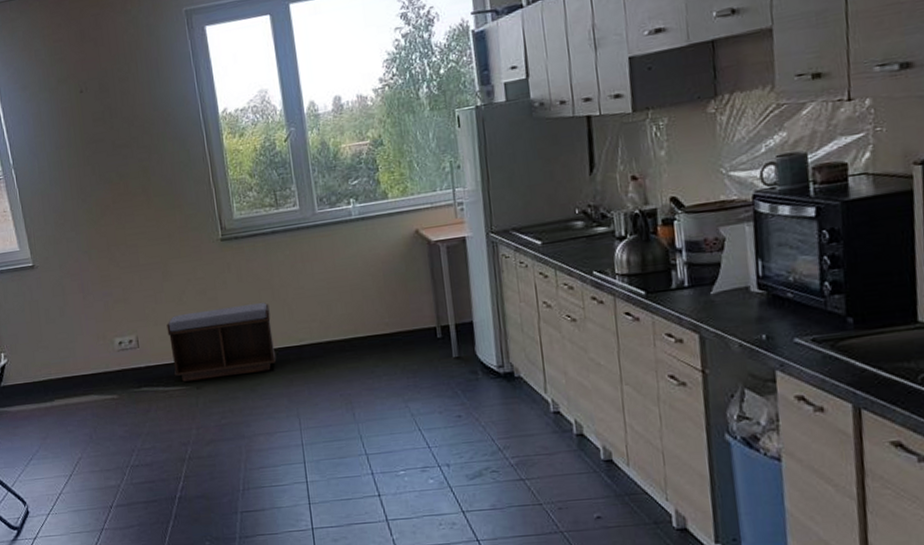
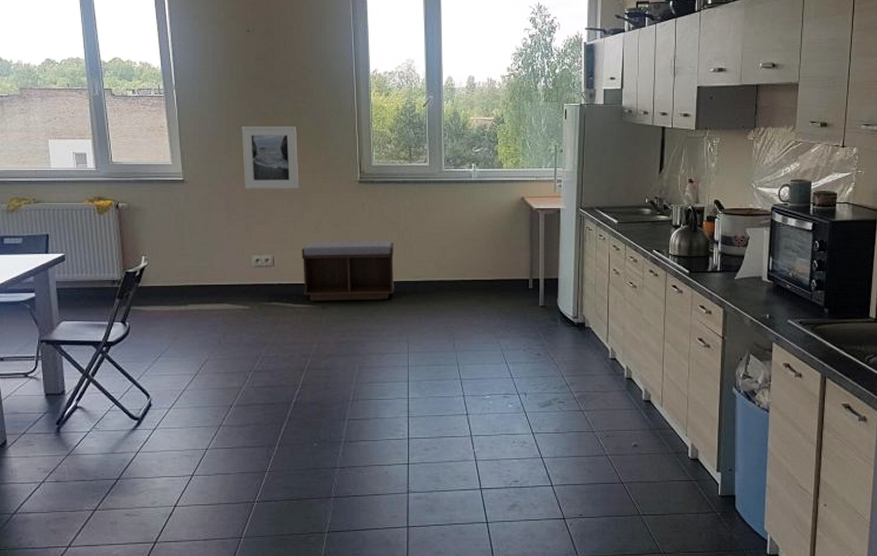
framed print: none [86,188,156,266] -> present [241,127,299,189]

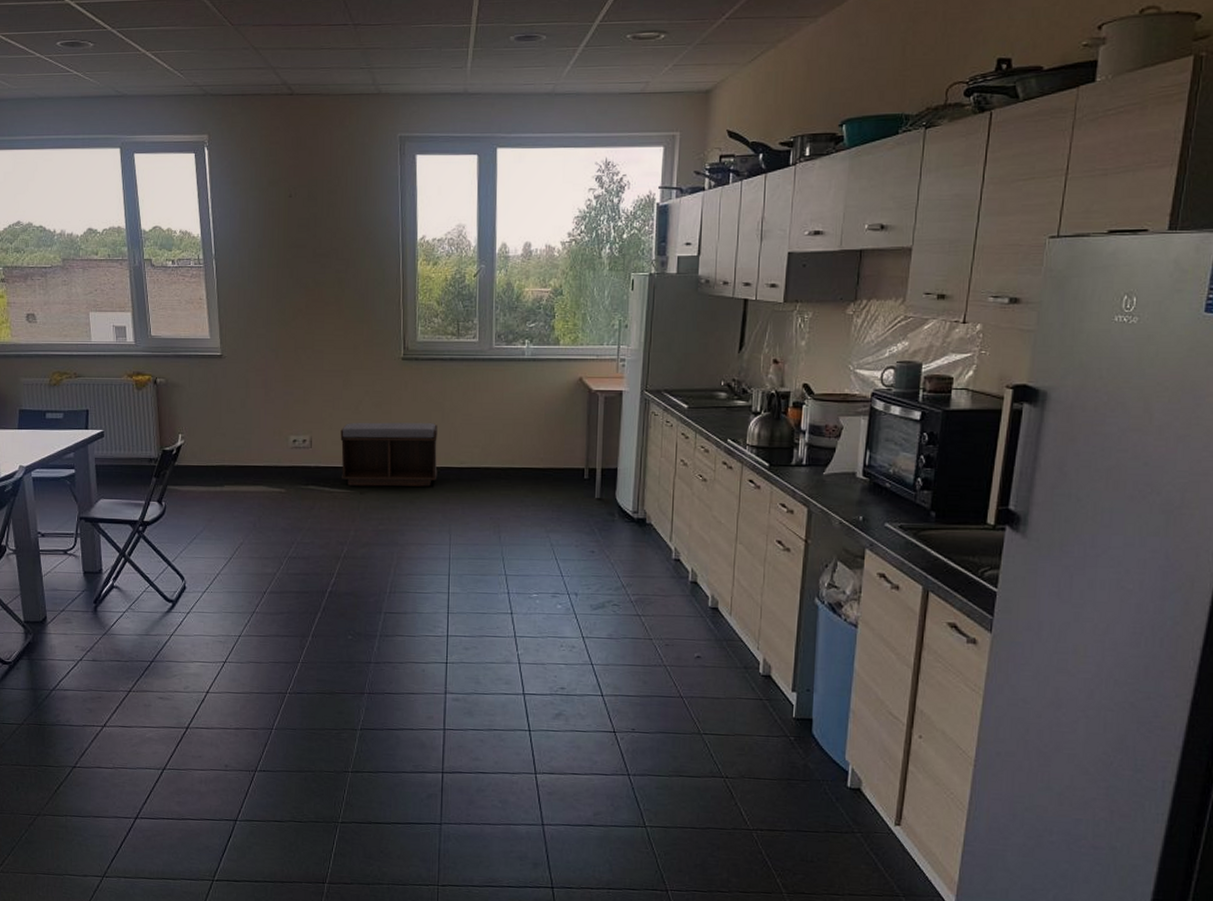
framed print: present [241,127,299,189] -> none [281,299,340,366]

